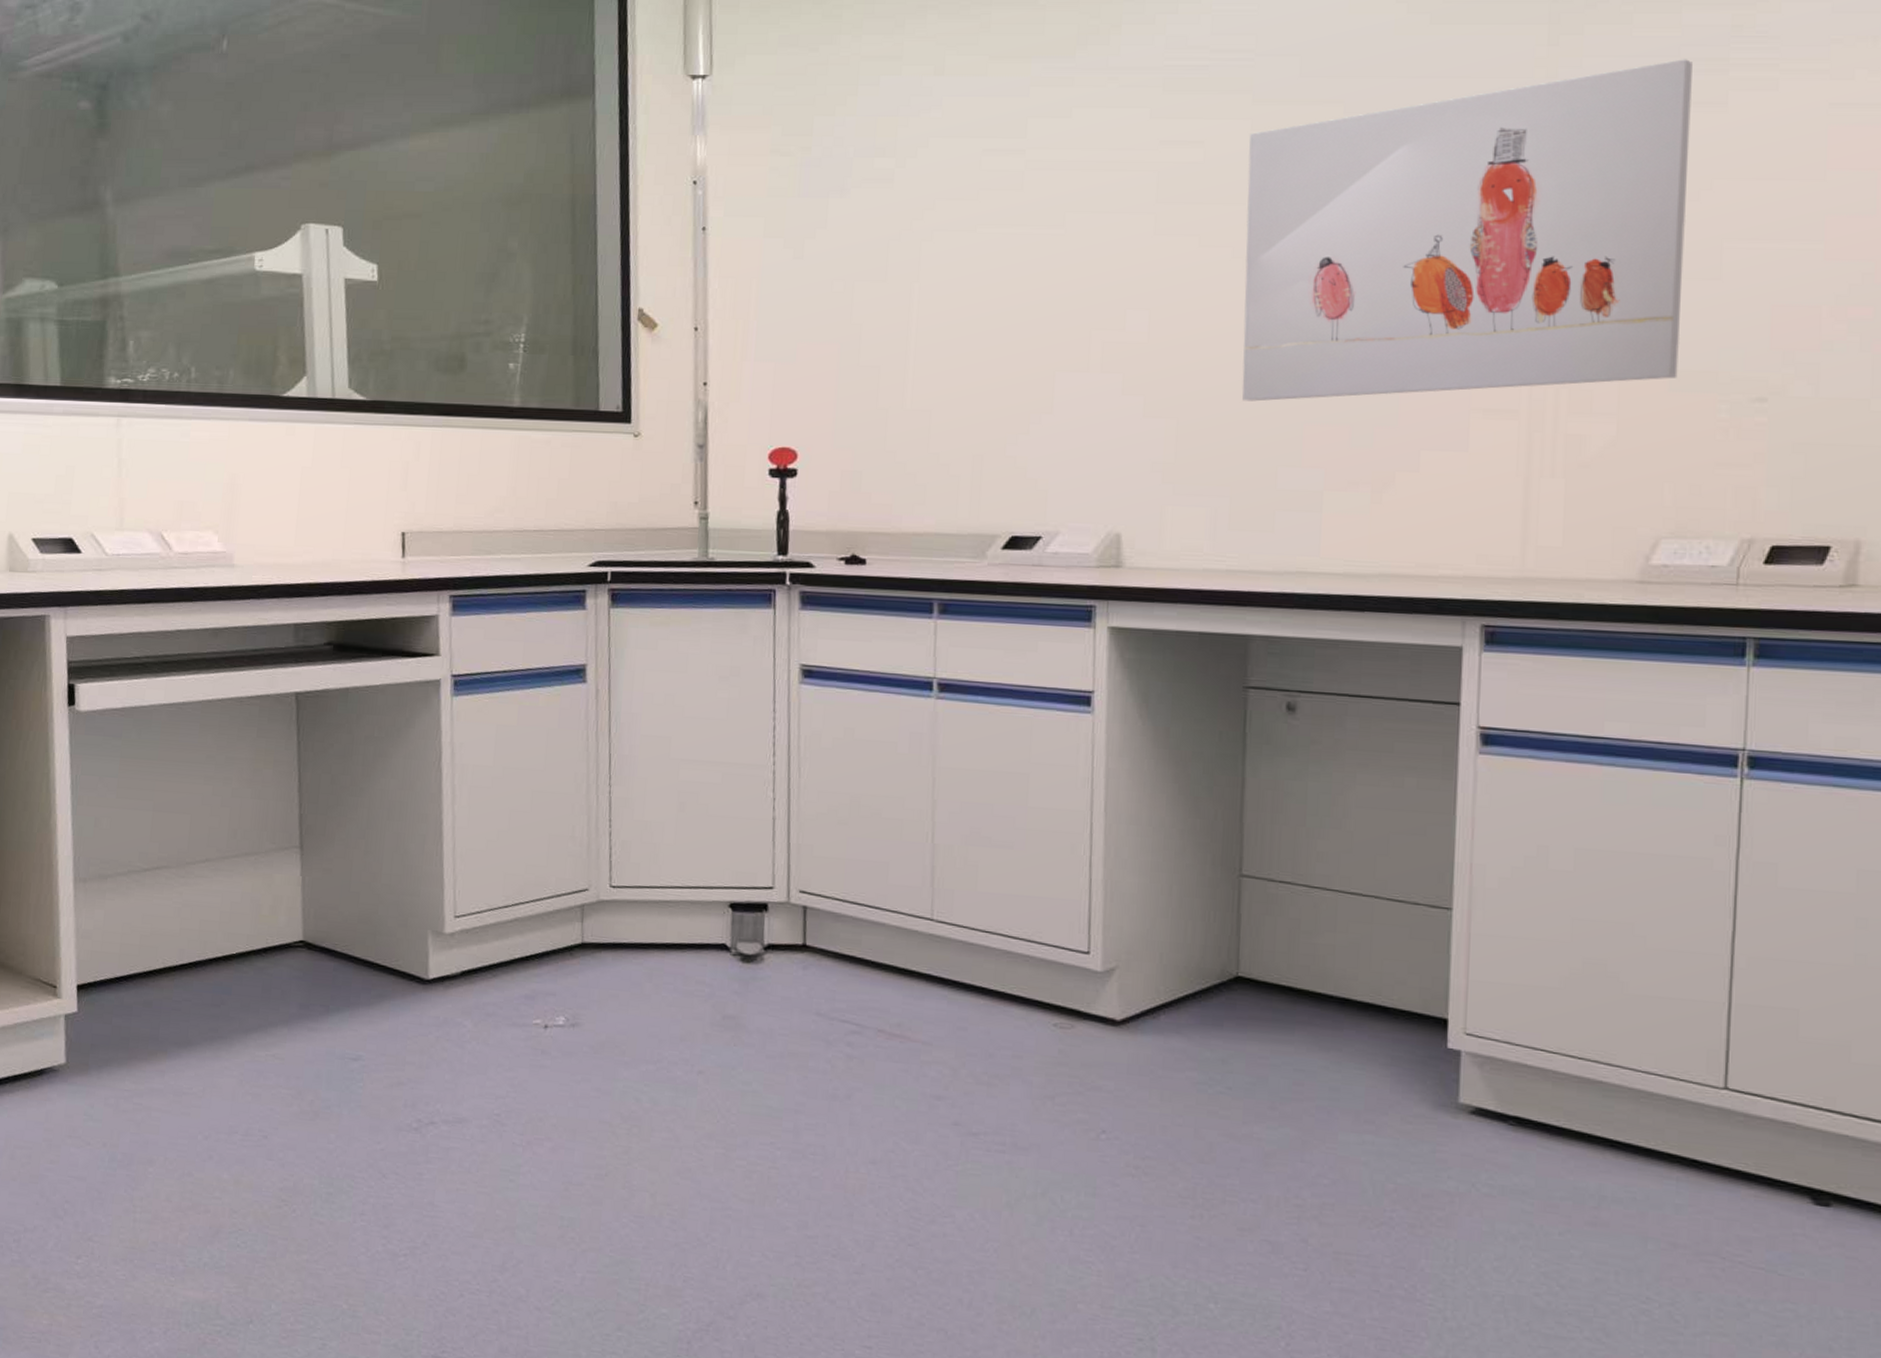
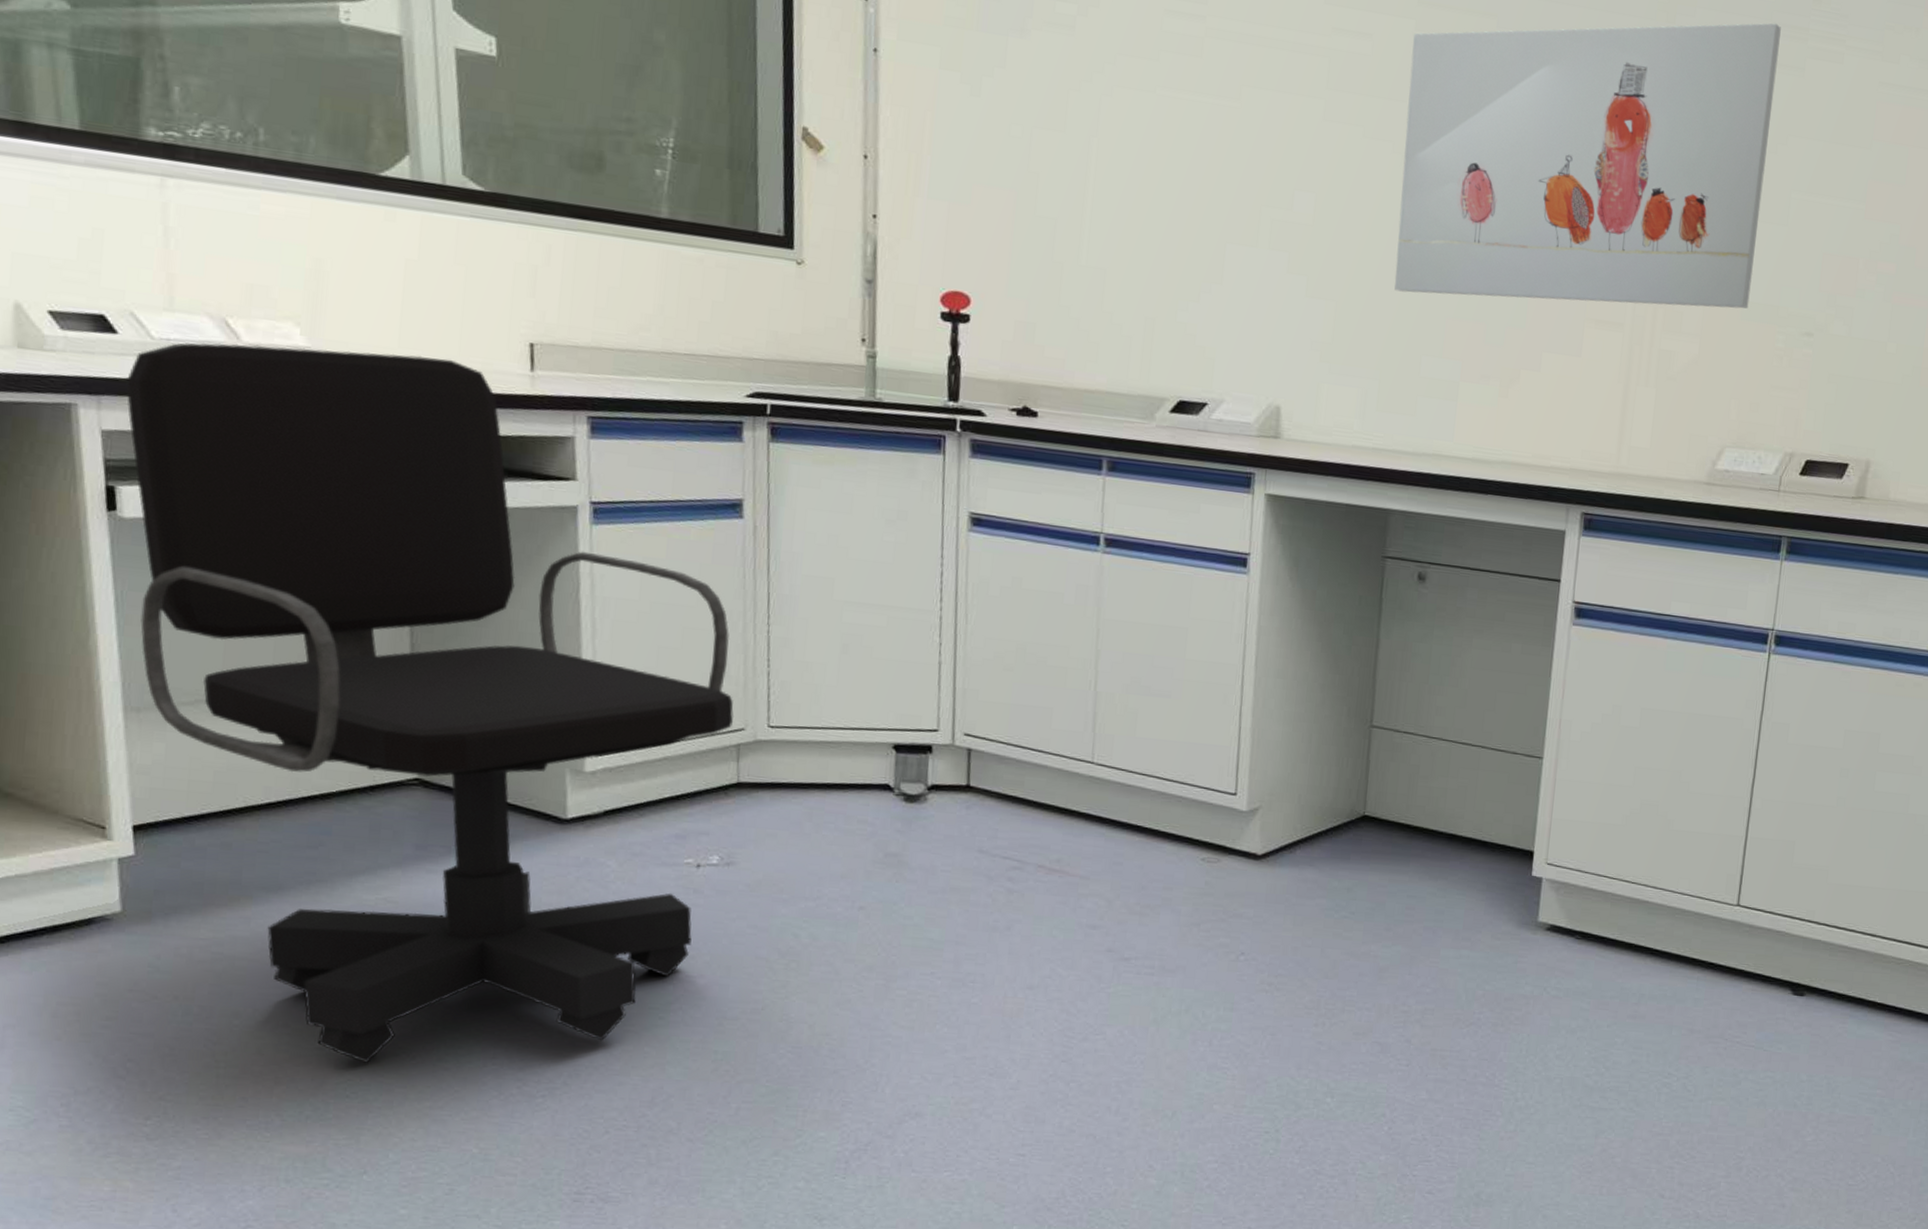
office chair: none [85,551,579,1214] -> present [125,343,735,1063]

